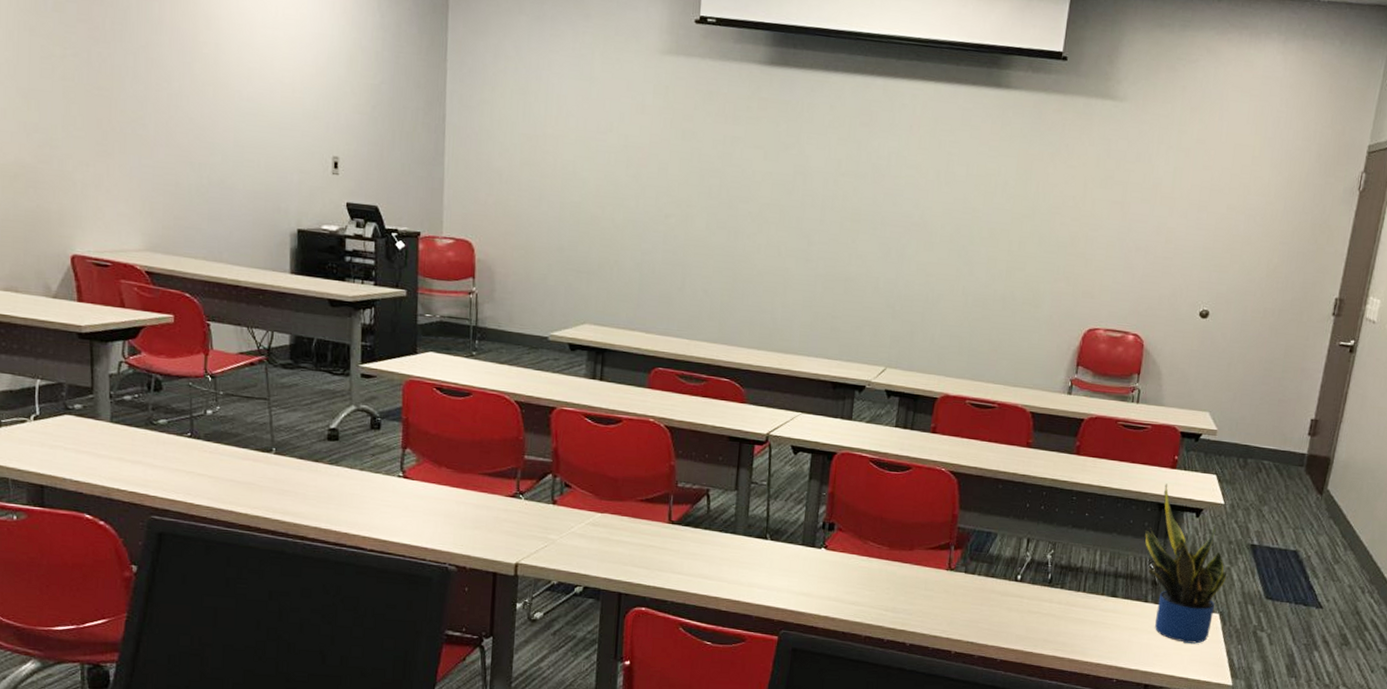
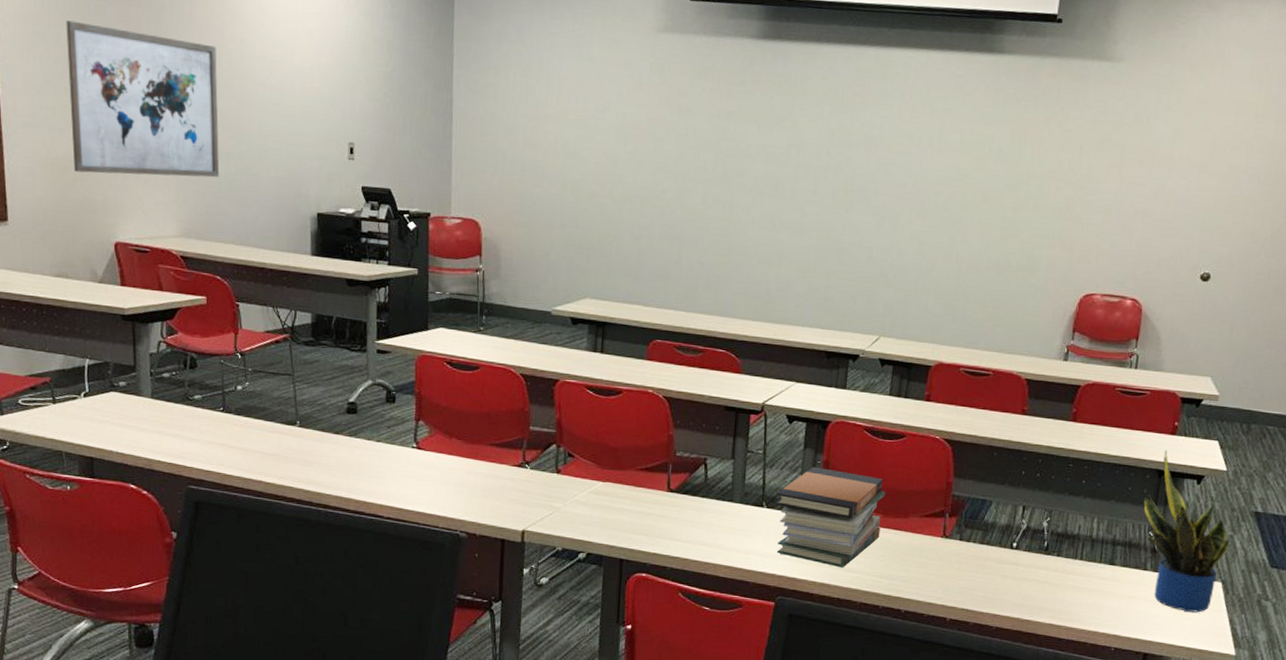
wall art: none [19,16,190,189] -> present [66,20,220,178]
book stack: none [779,499,892,602] -> present [775,467,886,568]

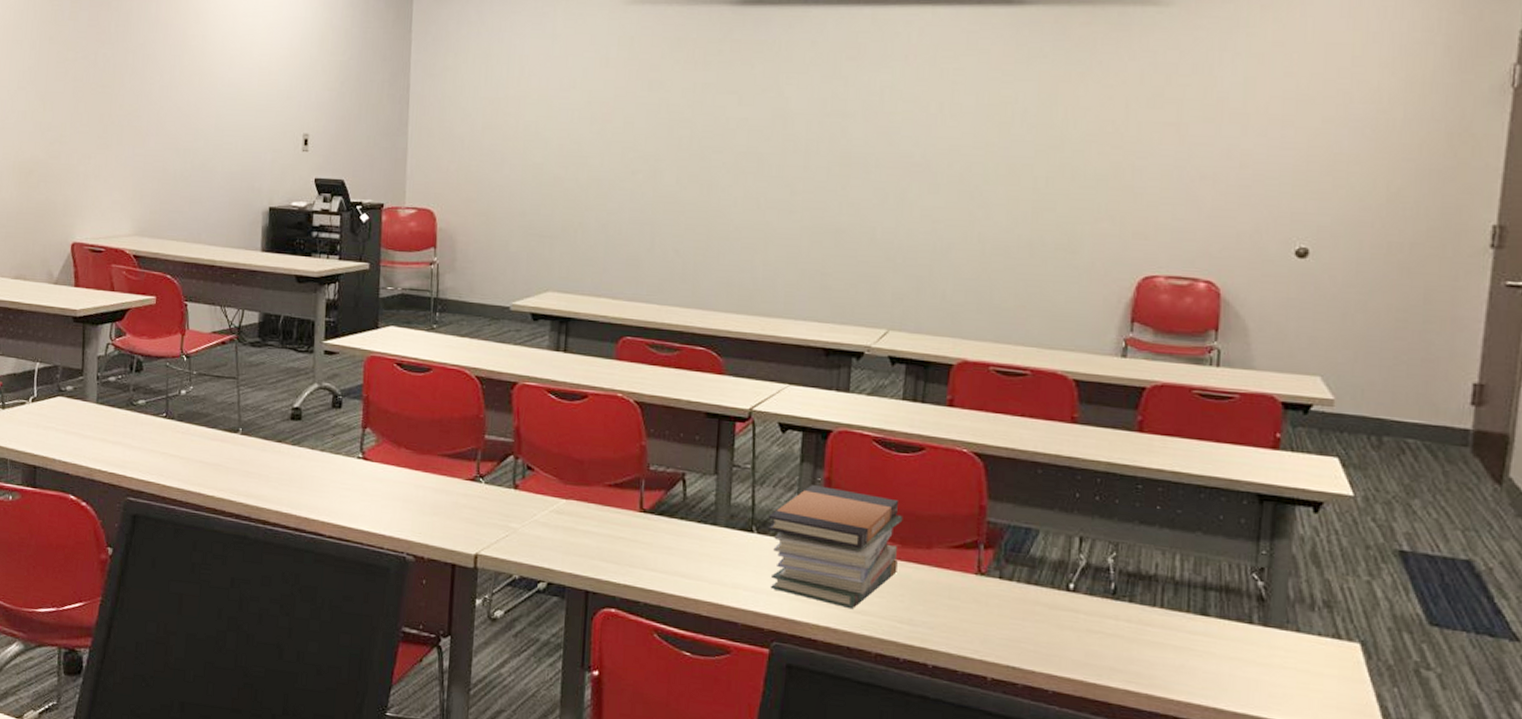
wall art: present [66,20,220,178] -> none [38,28,179,175]
potted plant: present [1144,450,1230,613] -> none [1242,468,1368,683]

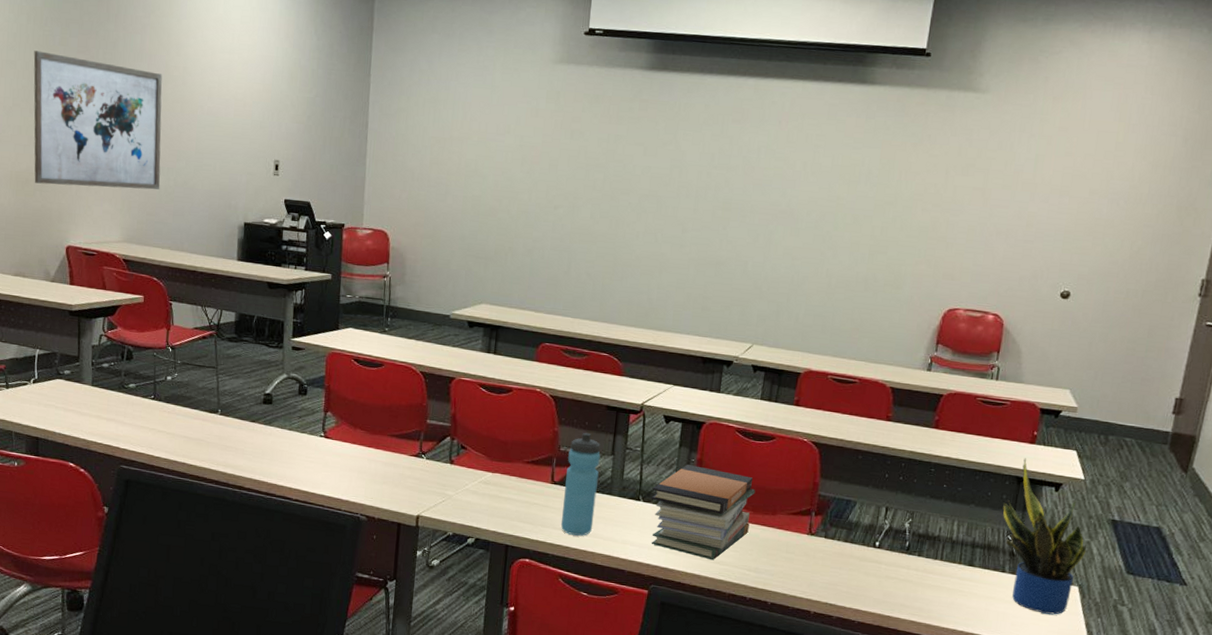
wall art: none [38,28,179,175] -> present [33,51,162,190]
water bottle: none [654,446,700,579] -> present [561,432,601,536]
potted plant: none [1242,468,1368,683] -> present [1003,458,1087,615]

